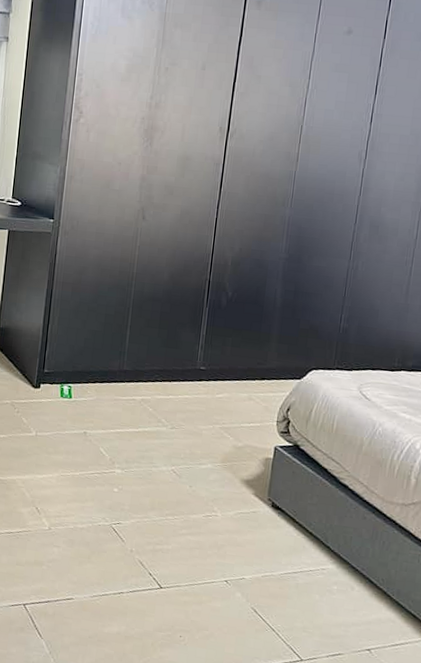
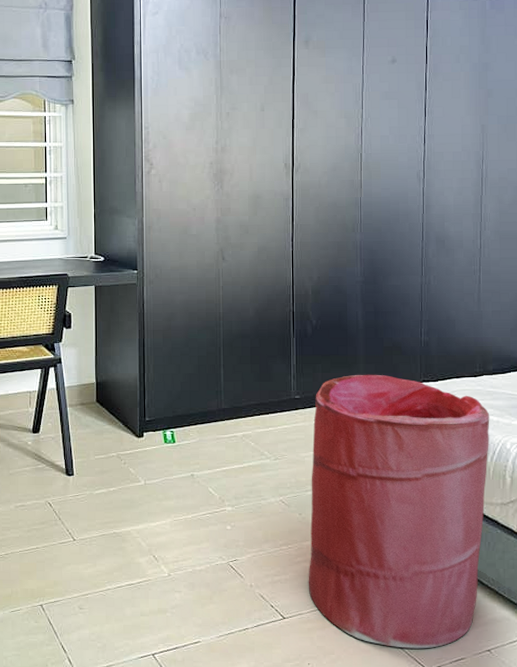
laundry hamper: none [189,353,403,639] -> present [308,374,490,649]

